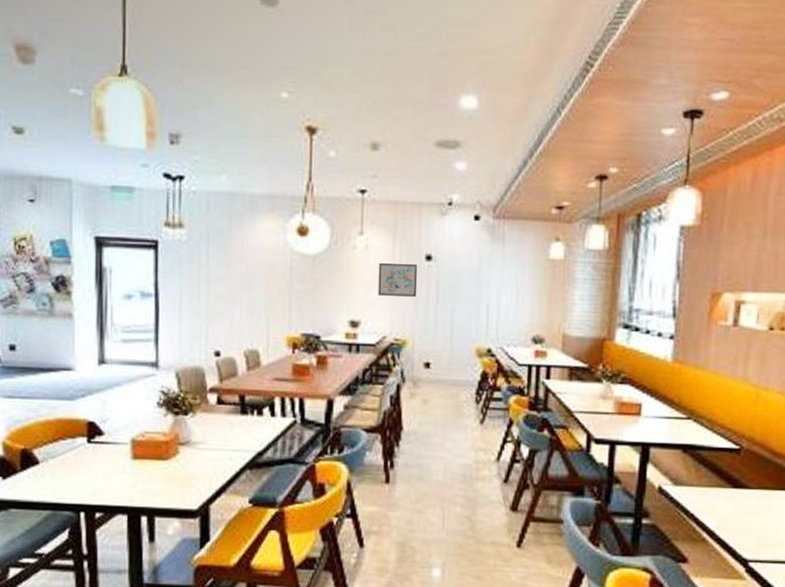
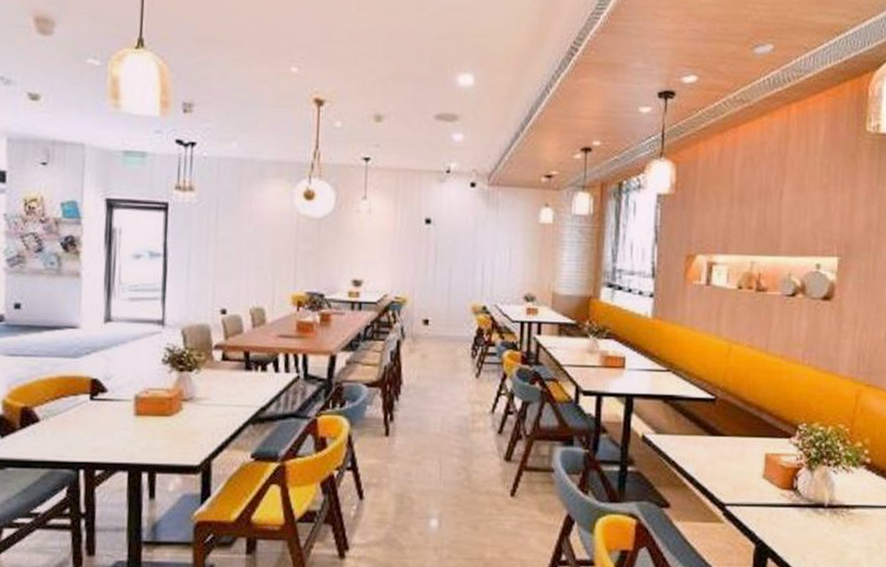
wall art: present [378,262,418,297] -> none [380,225,418,257]

